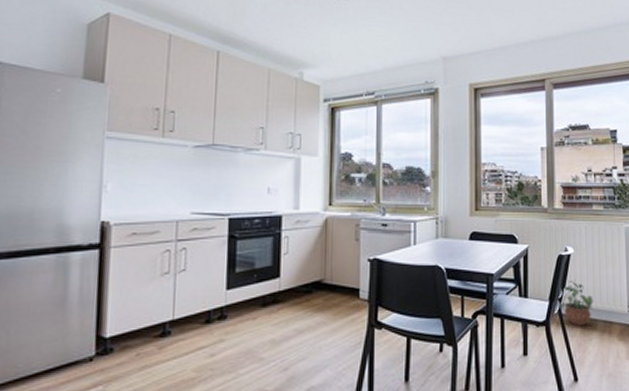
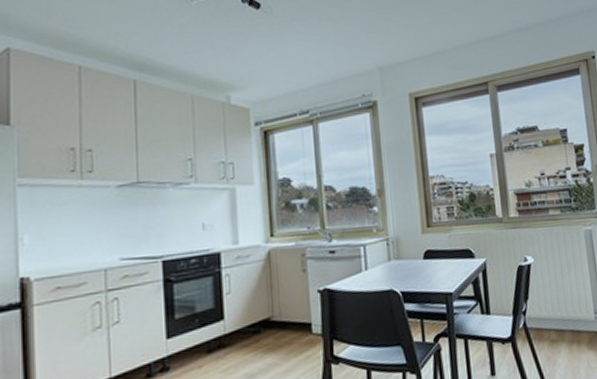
potted plant: present [560,279,593,326] -> none [524,290,559,339]

